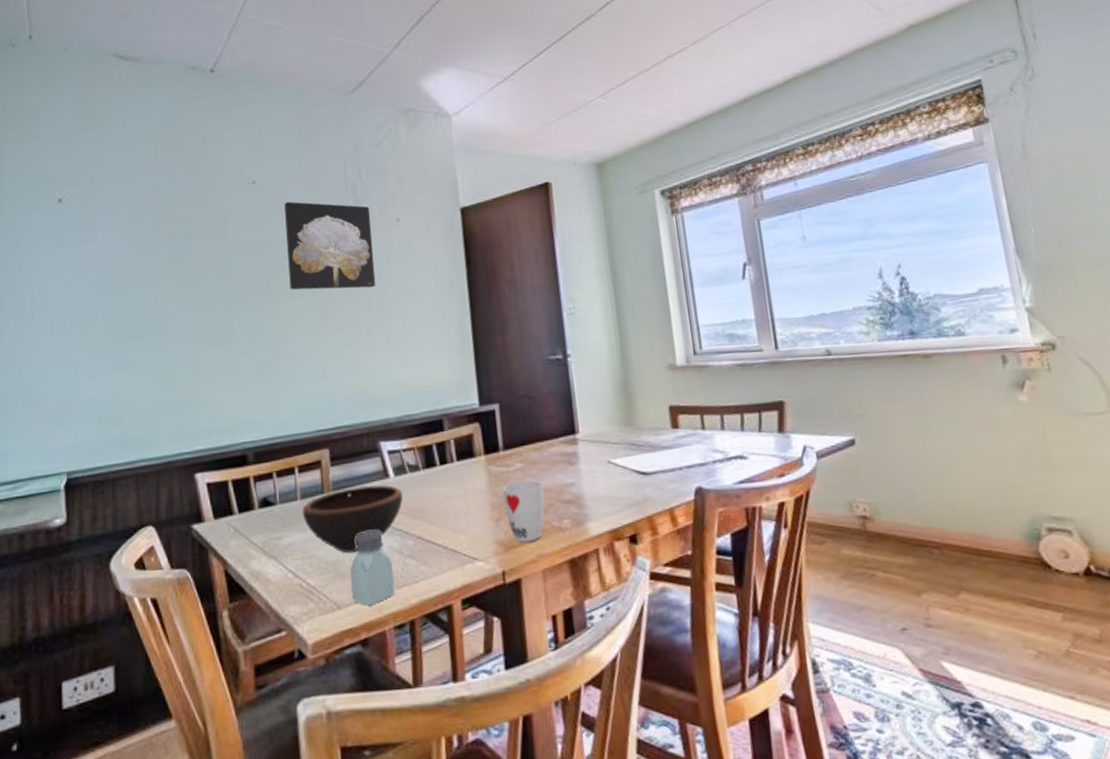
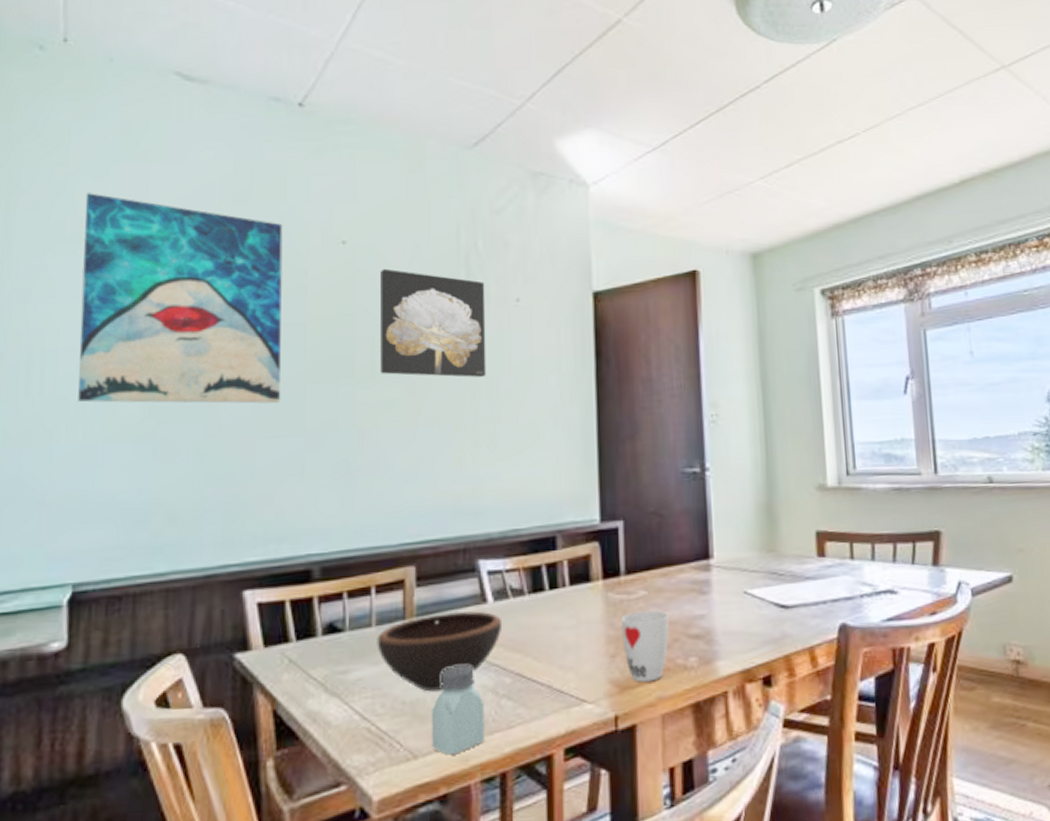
wall art: none [54,158,214,327] -> present [78,193,283,404]

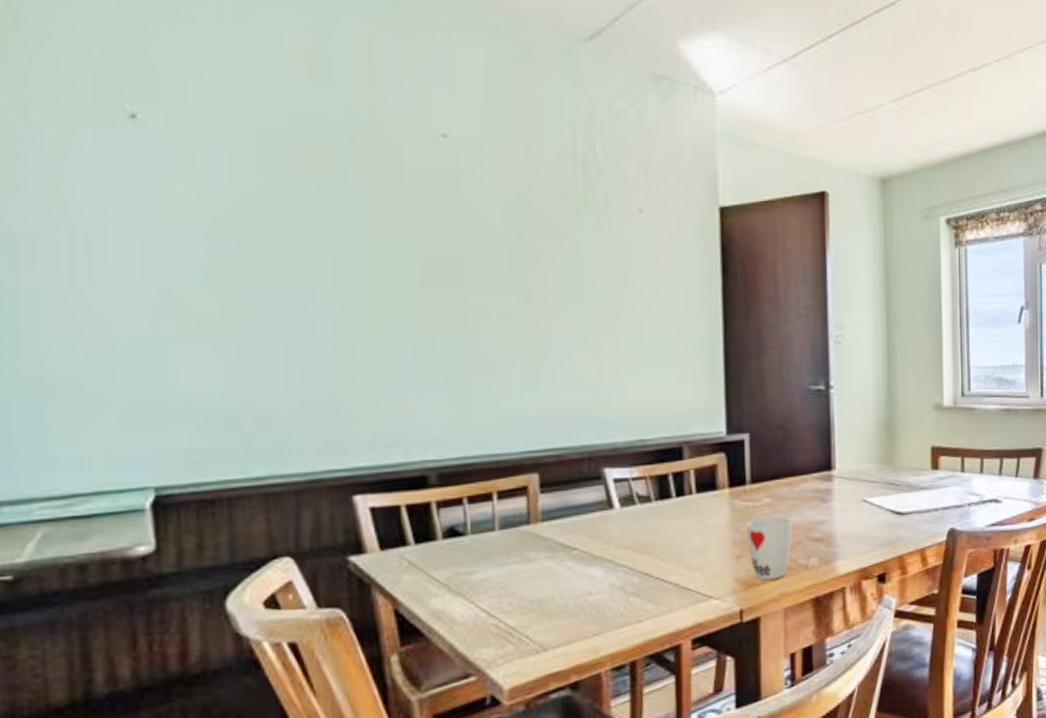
wall art: present [78,193,283,404] -> none [120,54,382,305]
bowl: present [377,610,503,692] -> none [501,515,630,591]
wall art: present [379,268,487,378] -> none [487,167,608,288]
saltshaker: present [432,665,484,755] -> none [560,566,614,647]

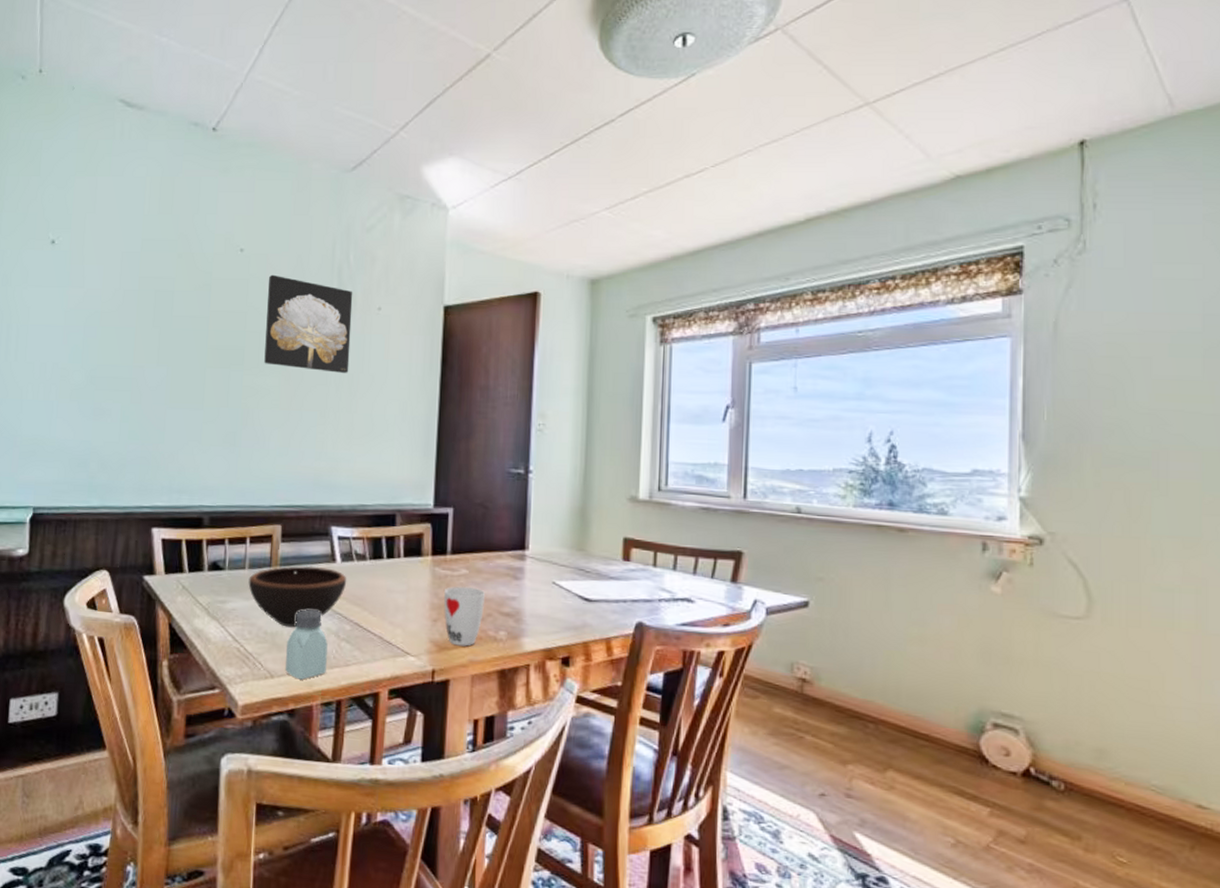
wall art: none [487,167,608,288] -> present [264,274,353,373]
bowl: none [501,515,630,591] -> present [248,565,347,628]
saltshaker: none [560,566,614,647] -> present [285,609,328,680]

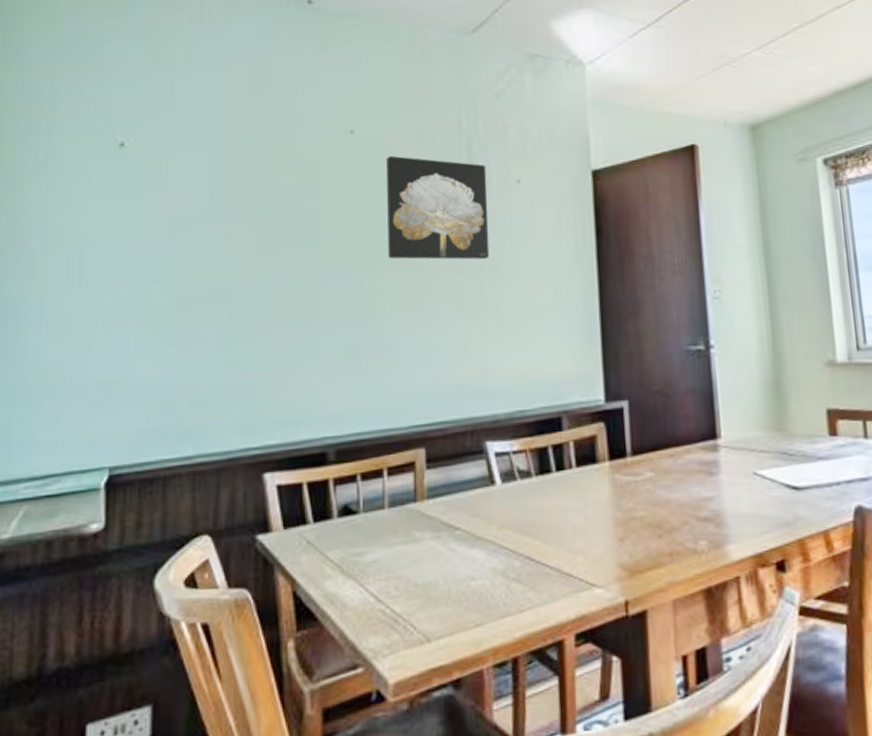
bowl: present [248,565,347,628] -> none [390,492,511,575]
saltshaker: present [285,609,328,680] -> none [444,548,496,639]
cup: present [443,586,486,646] -> none [628,492,678,567]

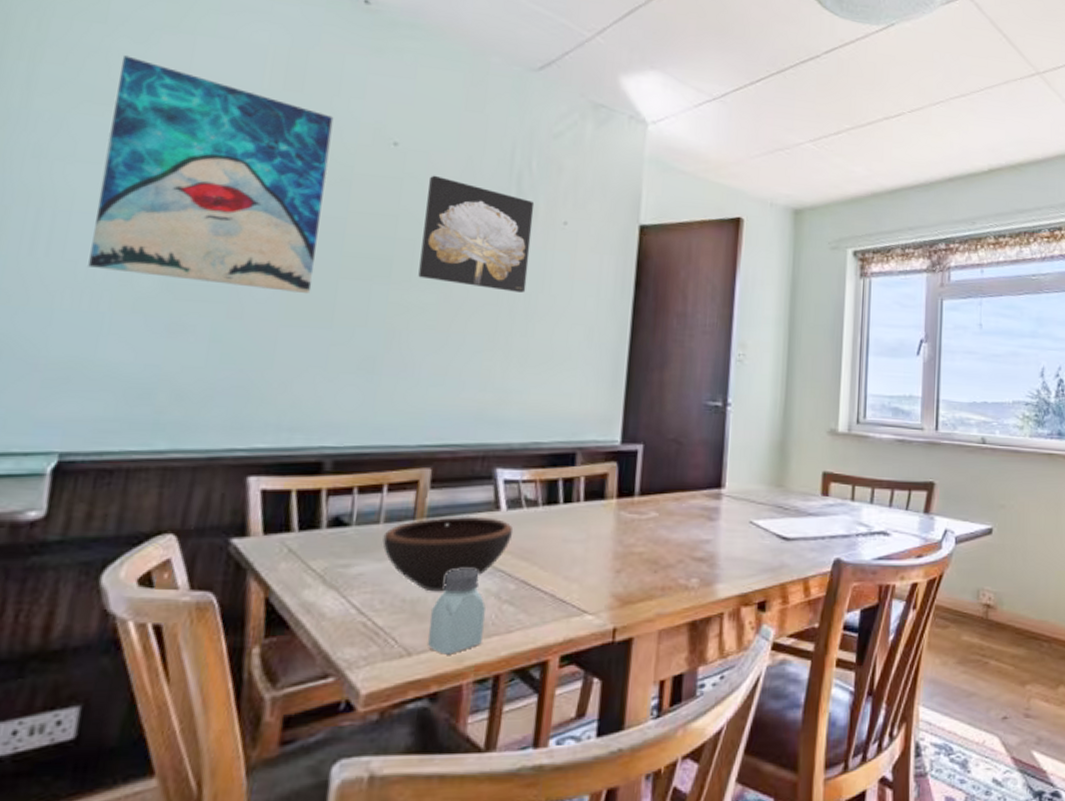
wall art: none [112,96,296,294] -> present [88,55,334,293]
bowl: none [390,492,511,575] -> present [382,515,514,592]
saltshaker: none [444,548,496,639] -> present [428,569,486,655]

